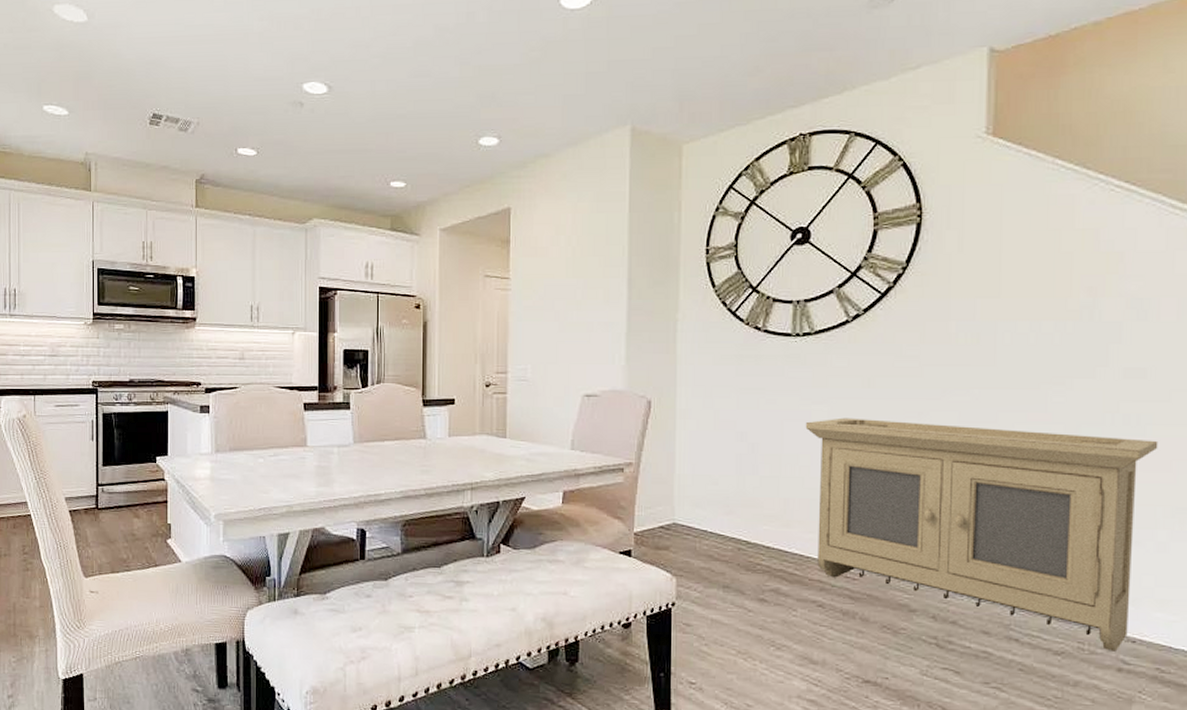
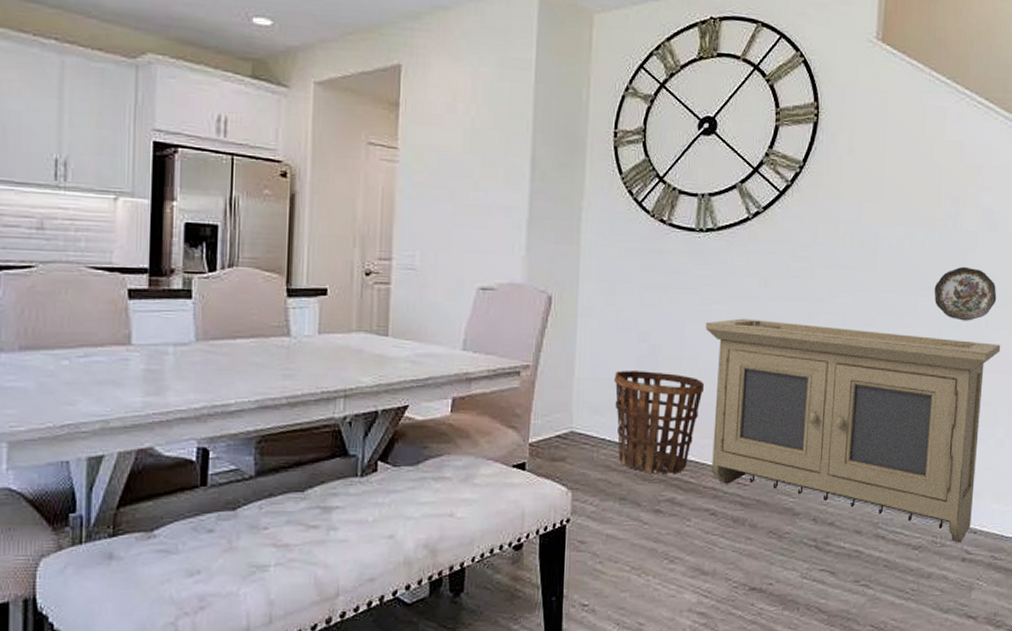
basket: none [714,467,806,565] -> present [614,369,704,473]
decorative plate: none [1068,359,1150,417] -> present [934,266,997,321]

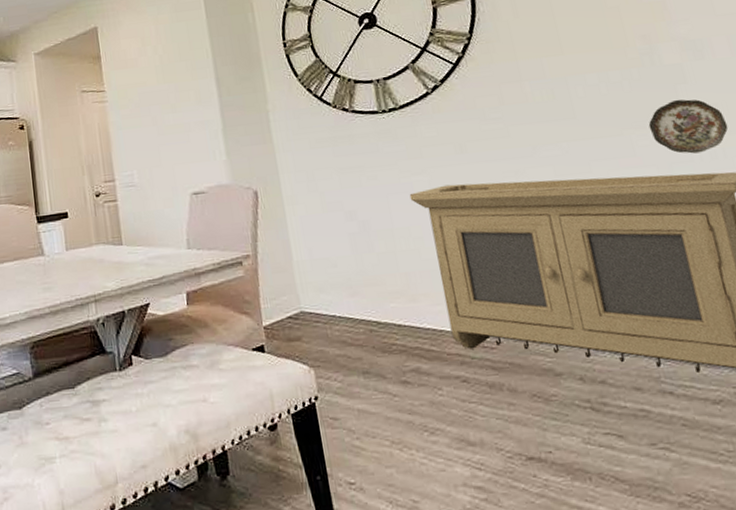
basket: present [614,369,704,473] -> none [331,246,425,345]

